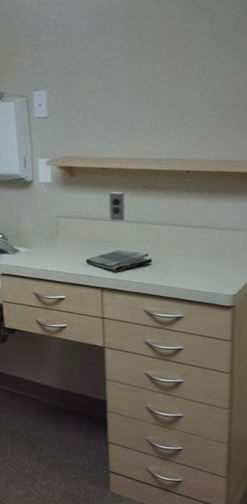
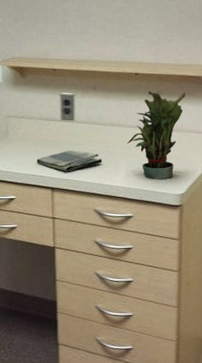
potted plant: none [177,188,239,279] -> present [126,90,185,179]

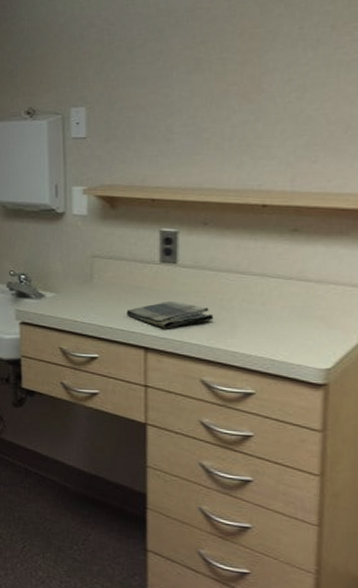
potted plant: present [126,90,185,179] -> none [247,227,335,346]

